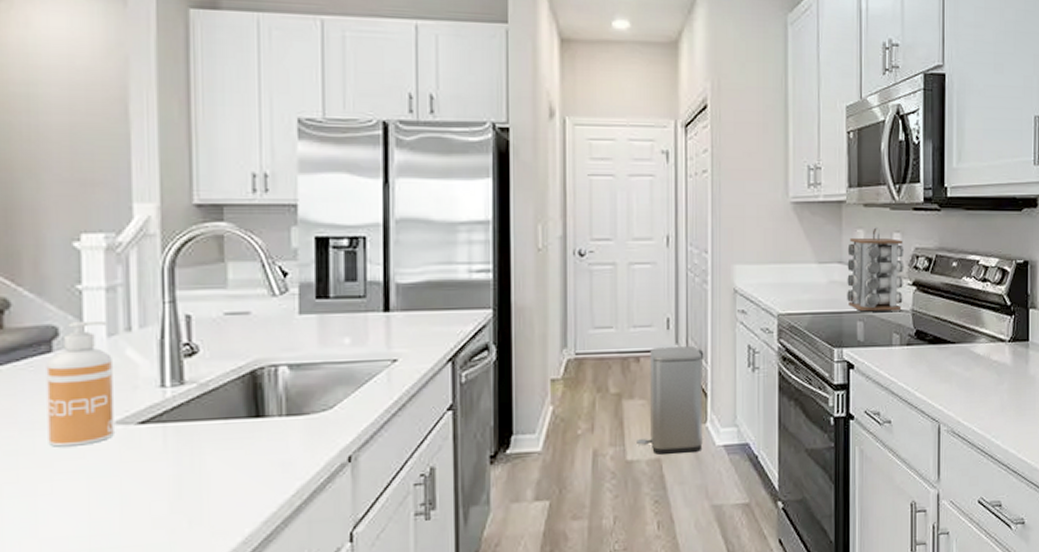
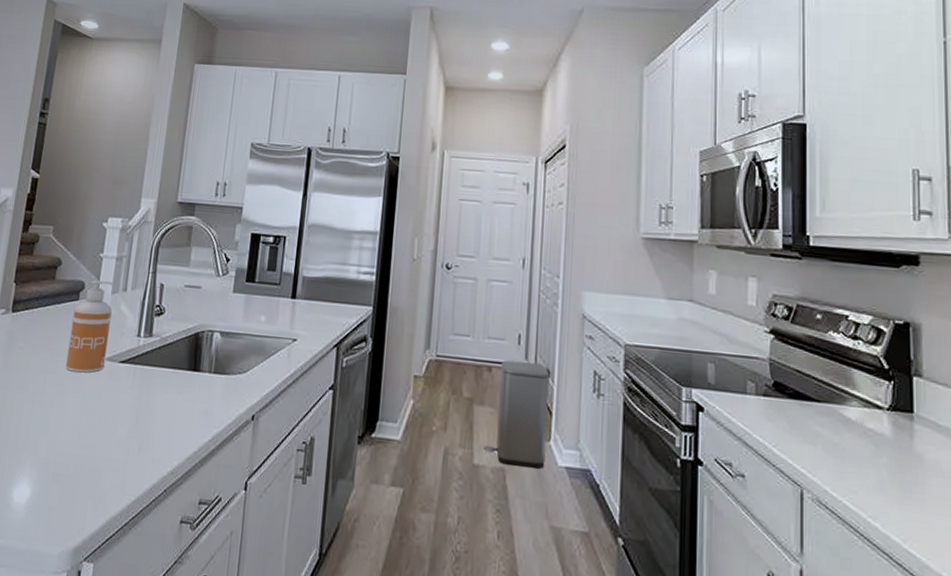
spice rack: present [847,227,905,312] -> none [697,270,761,358]

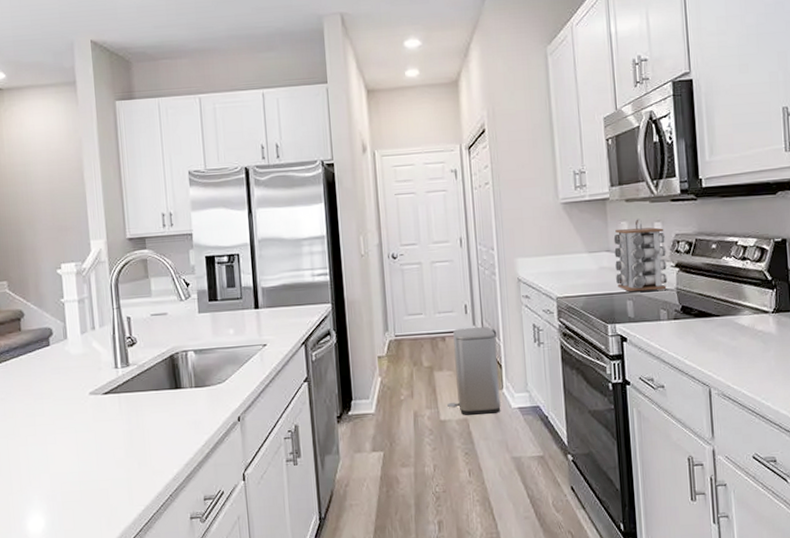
soap dispenser: present [65,279,113,373] -> none [47,323,89,411]
spice rack: none [697,270,761,358] -> present [613,219,668,292]

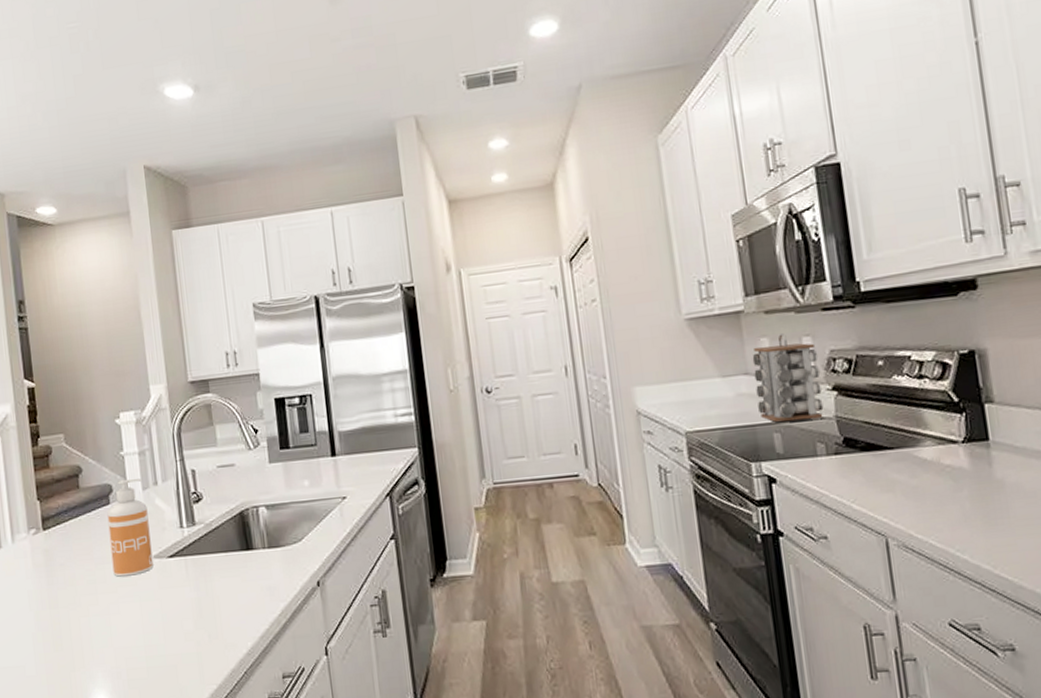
soap dispenser: none [47,323,89,411] -> present [107,478,154,577]
pedal bin: present [446,327,501,415] -> none [558,470,625,576]

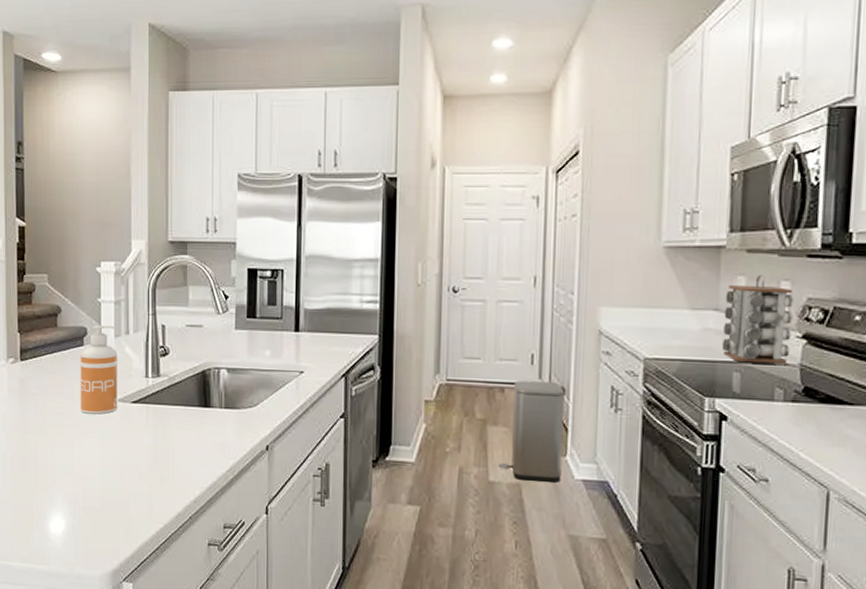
pedal bin: none [558,470,625,576] -> present [497,381,566,483]

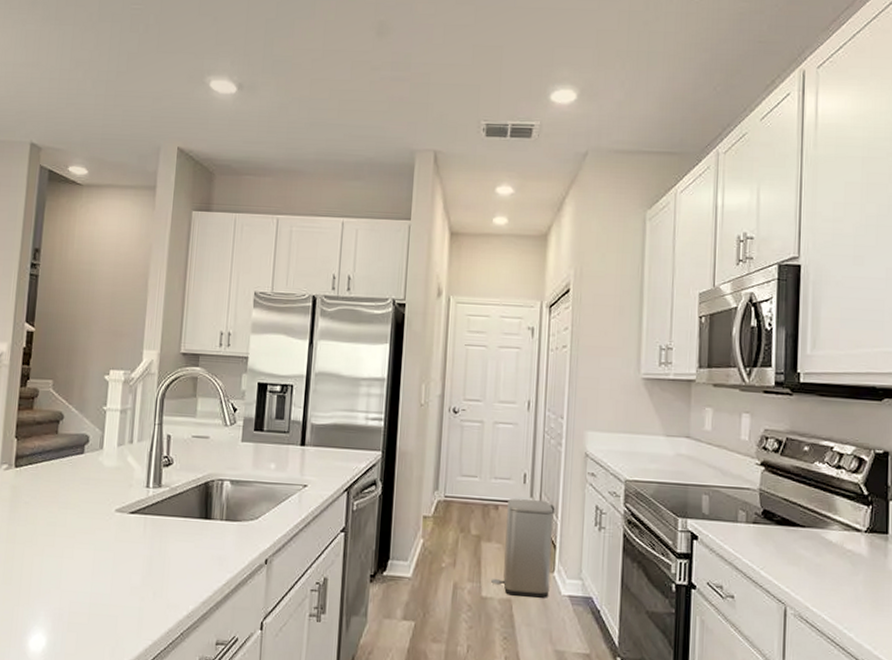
soap dispenser: present [80,324,117,414] -> none [74,432,119,525]
spice rack: present [722,274,795,365] -> none [693,407,754,489]

